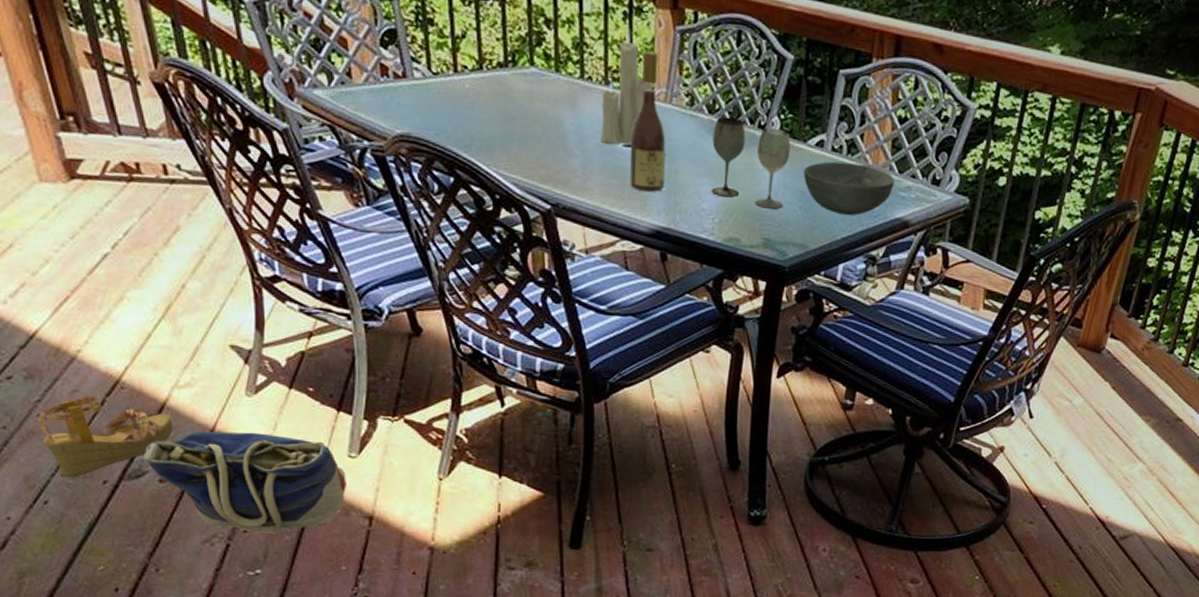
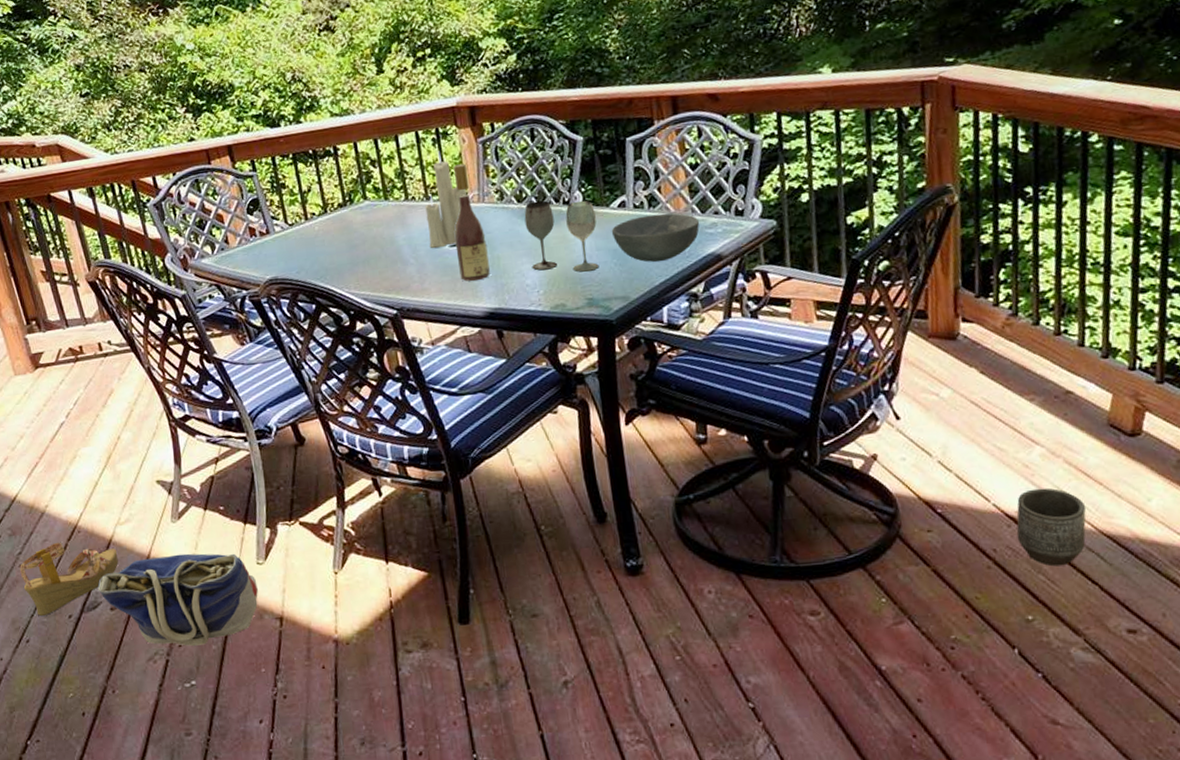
planter: none [1101,499,1163,568] -> present [1016,487,1087,567]

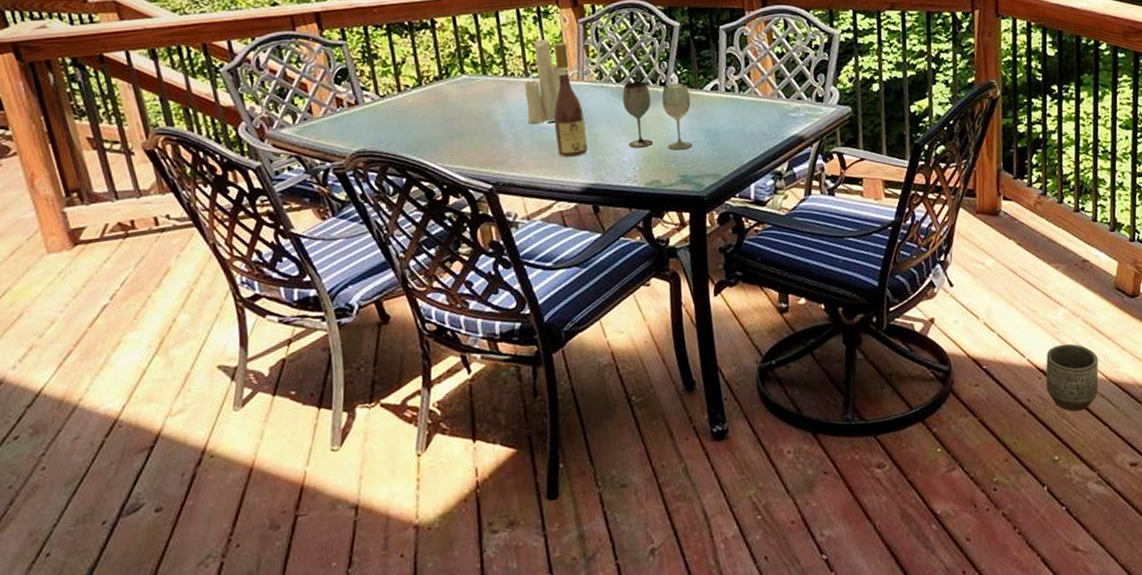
sandal: present [20,542,118,617] -> none [42,439,167,525]
tote bag: present [97,553,258,646] -> none [140,440,331,546]
bowl: present [611,212,700,262] -> none [704,97,784,142]

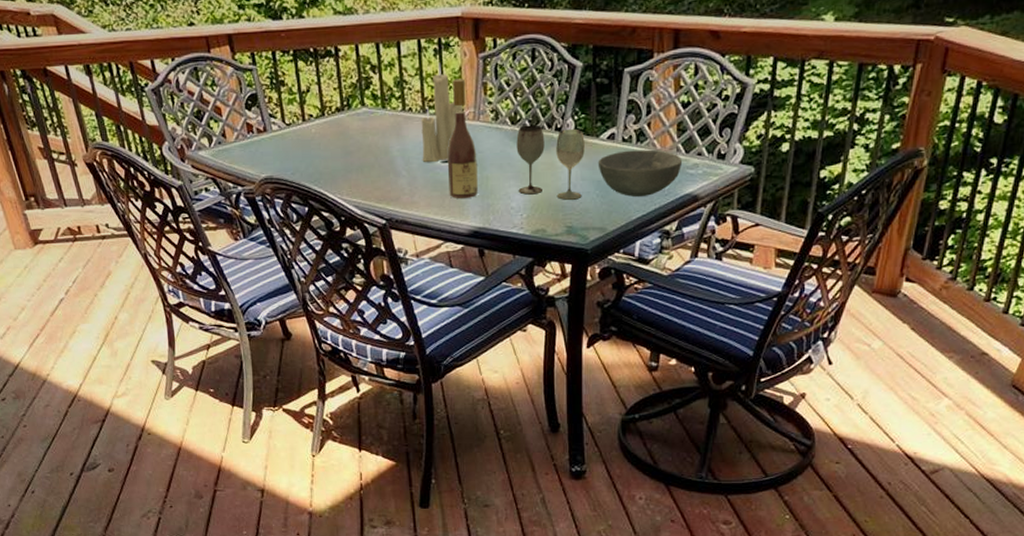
bowl: none [704,97,784,142] -> present [598,149,682,197]
planter: present [1045,343,1099,412] -> none [910,435,975,501]

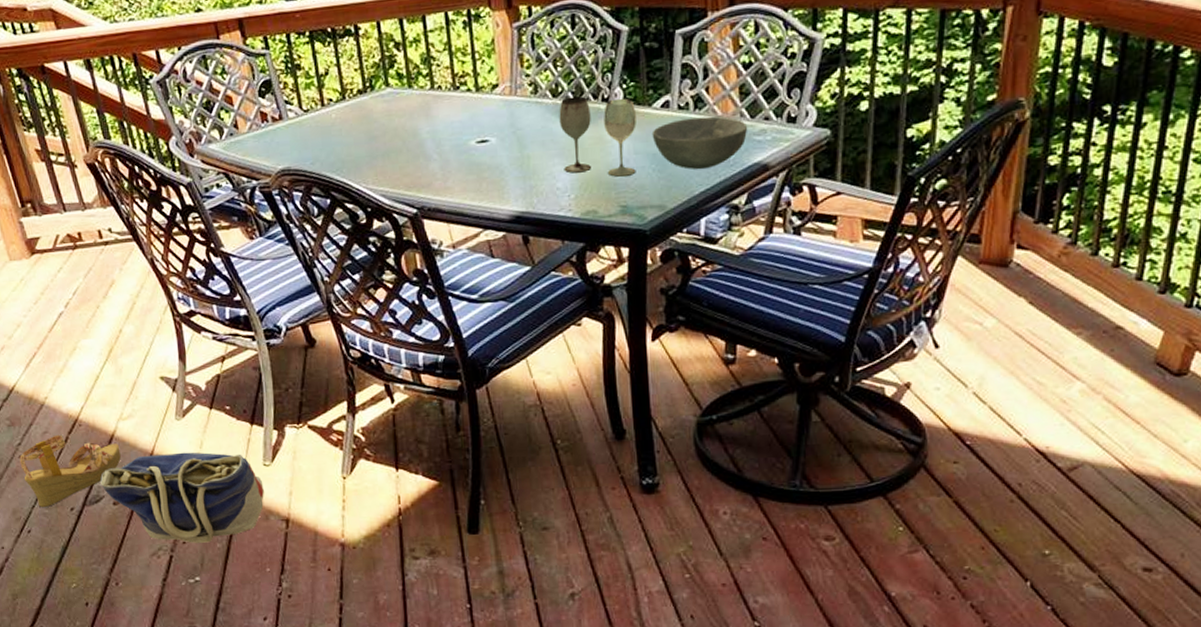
sandal: none [24,408,116,472] -> present [19,434,121,508]
tote bag: none [96,428,243,507] -> present [100,452,264,543]
candle: present [421,62,462,162] -> none [452,35,497,143]
wine bottle: present [447,78,478,198] -> none [482,51,519,181]

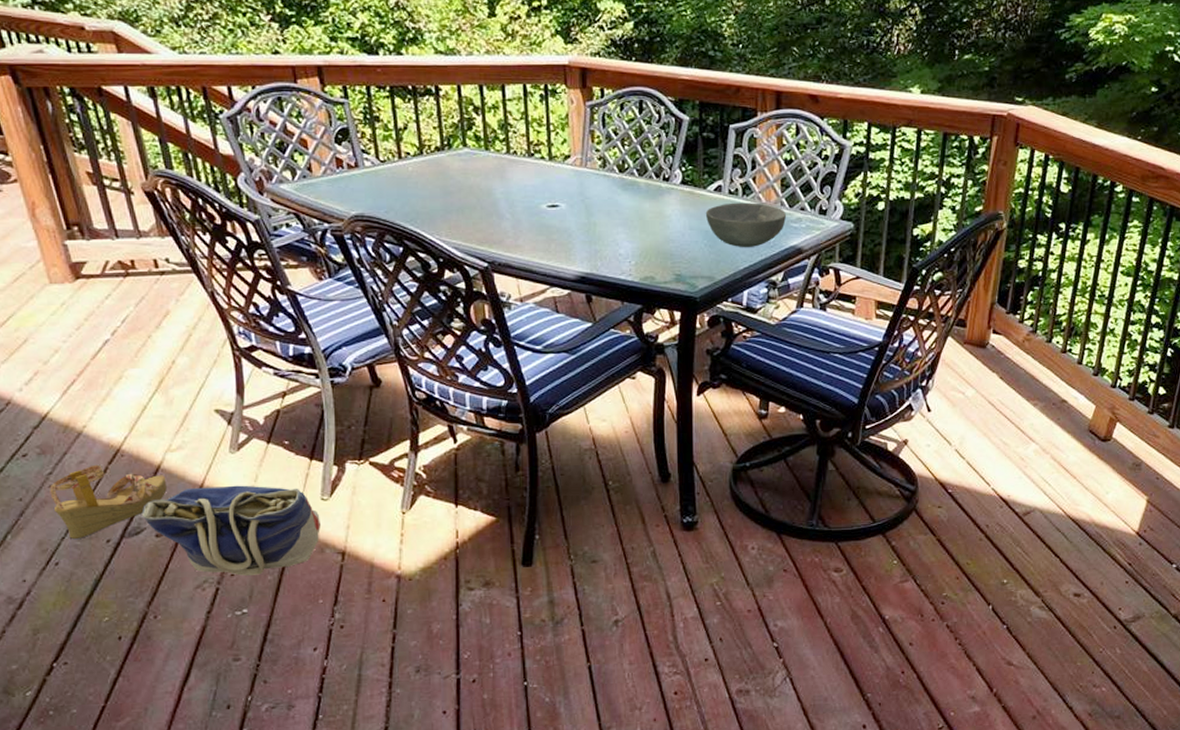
wineglass: present [559,96,637,177] -> none [624,174,692,248]

